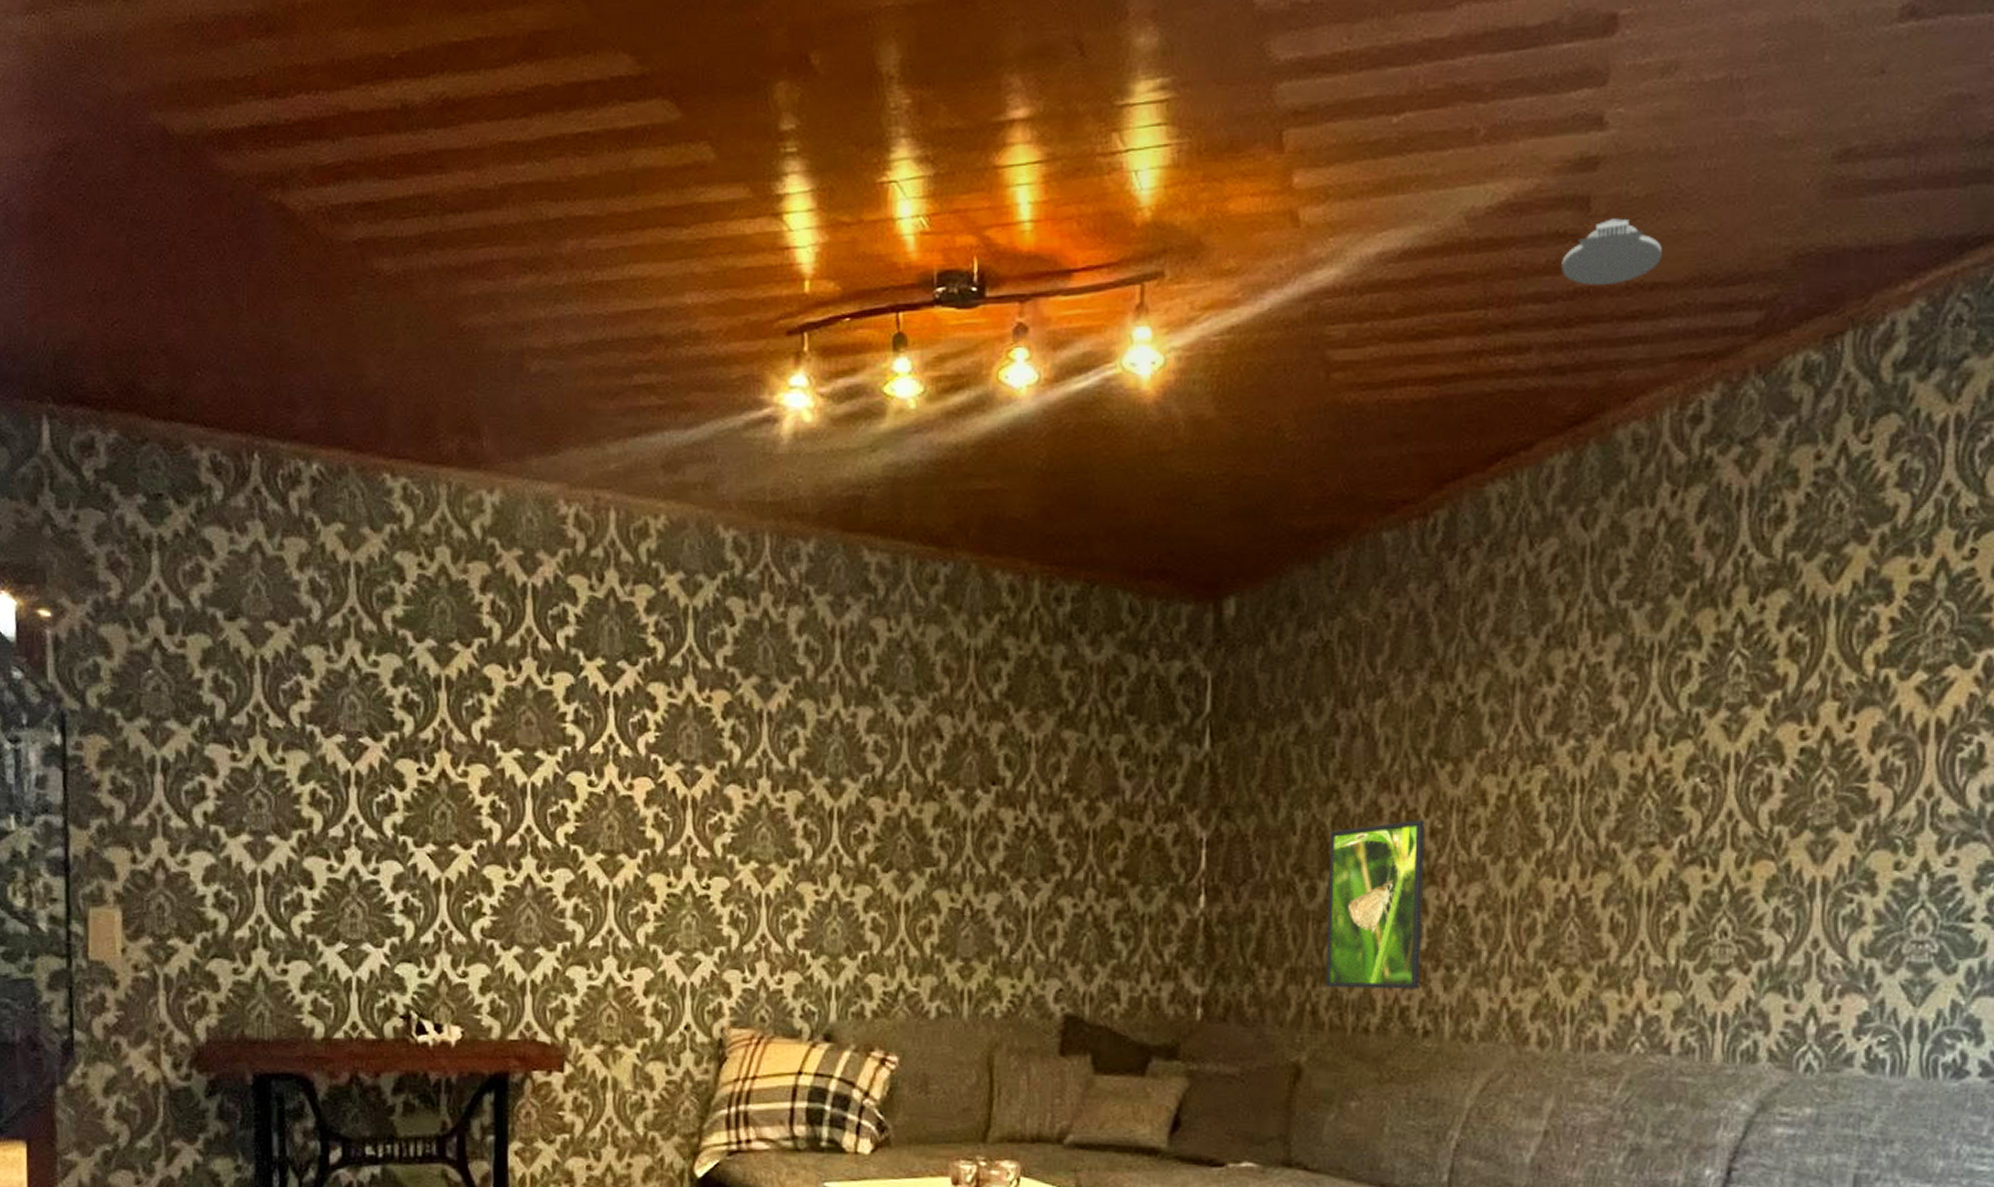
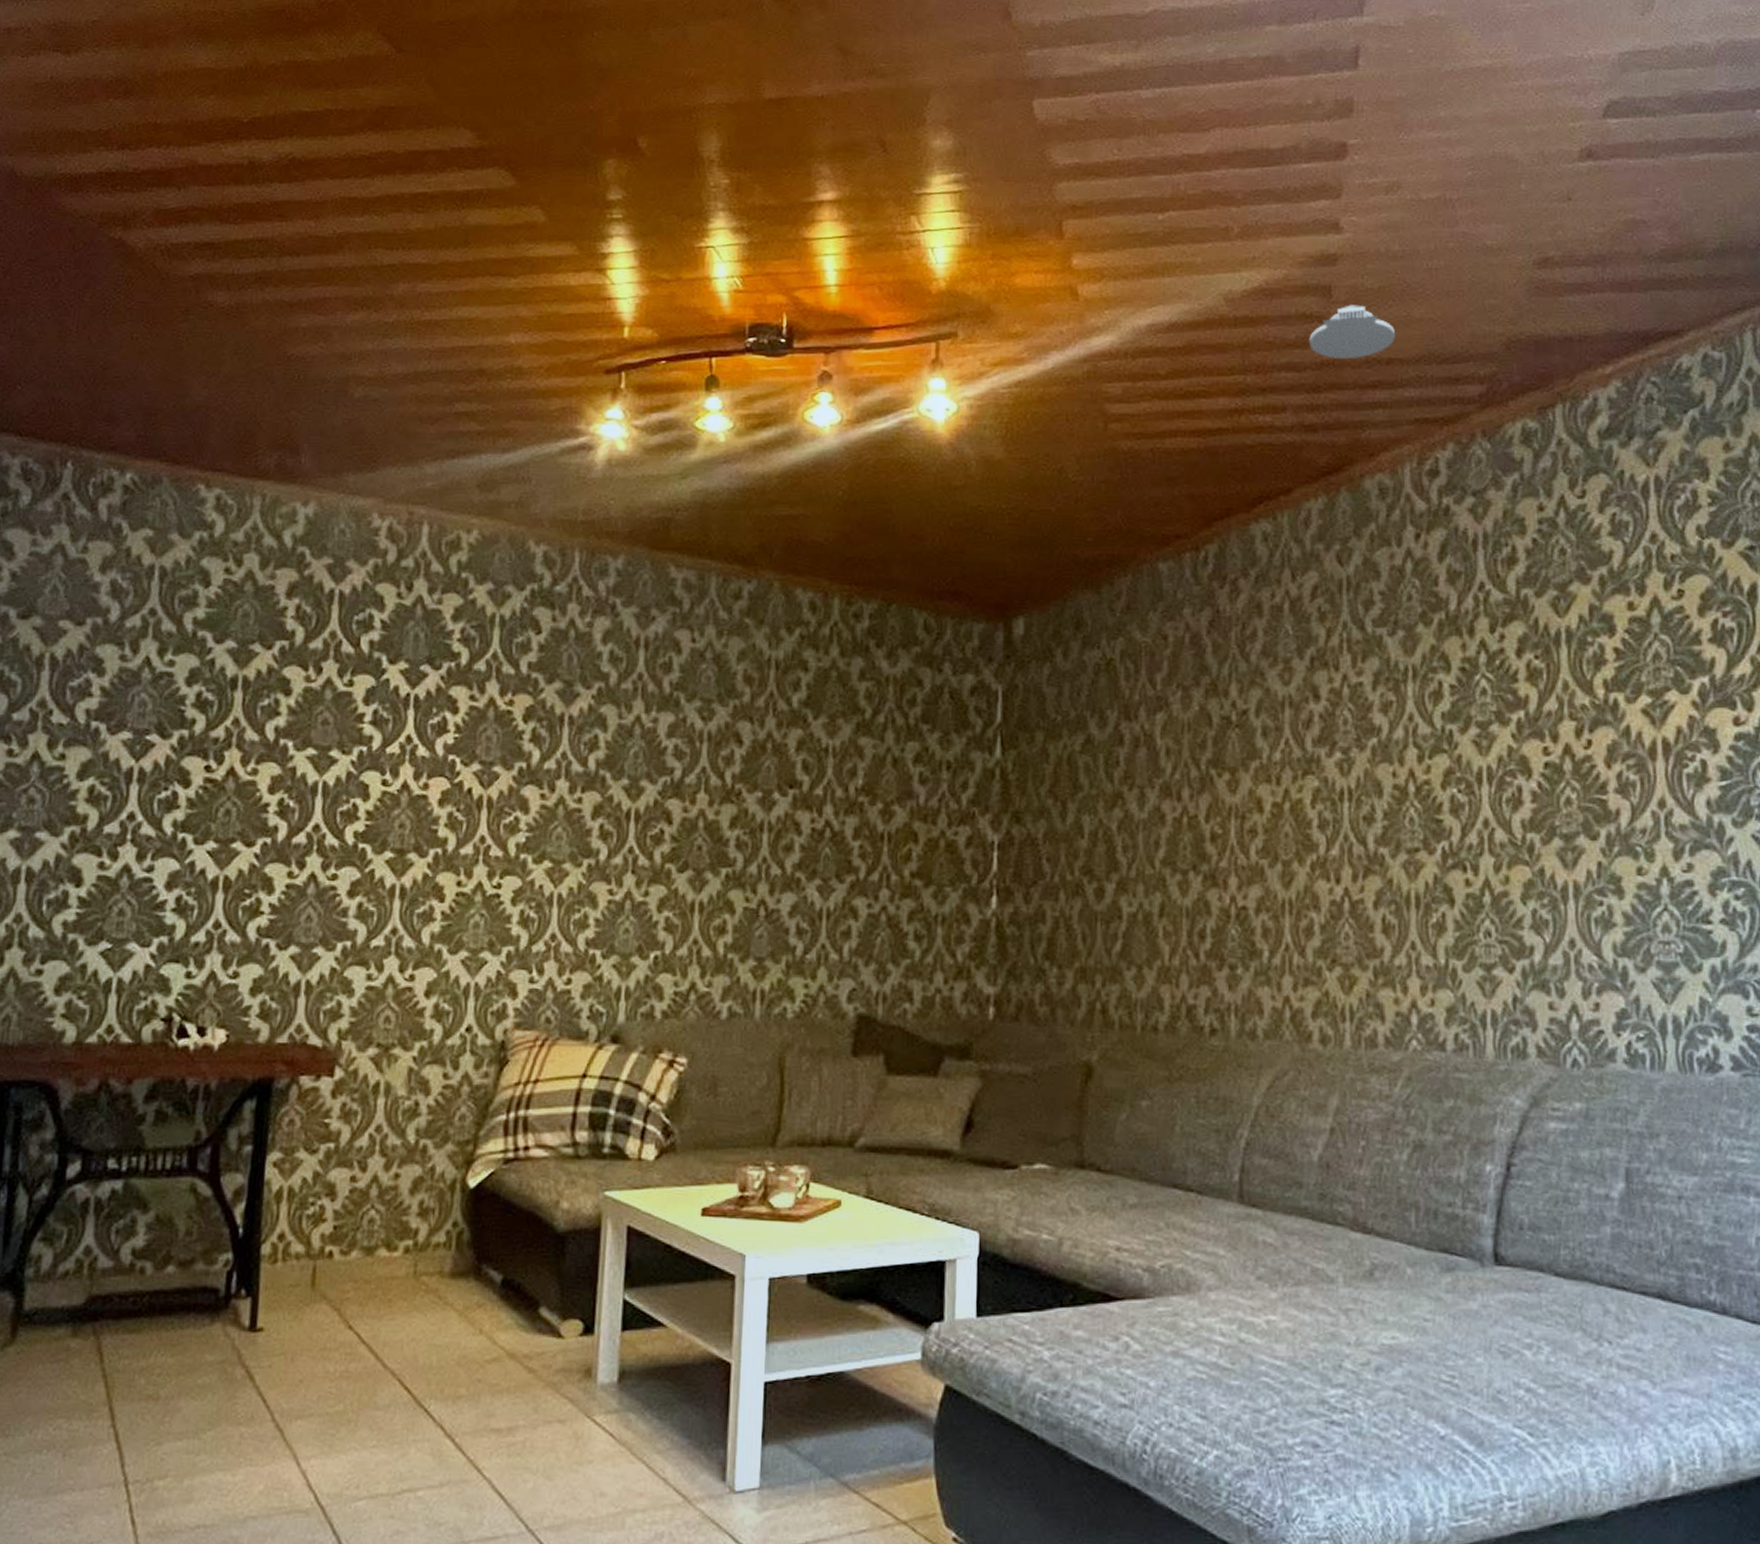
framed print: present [1325,820,1425,990] -> none [1114,825,1205,989]

